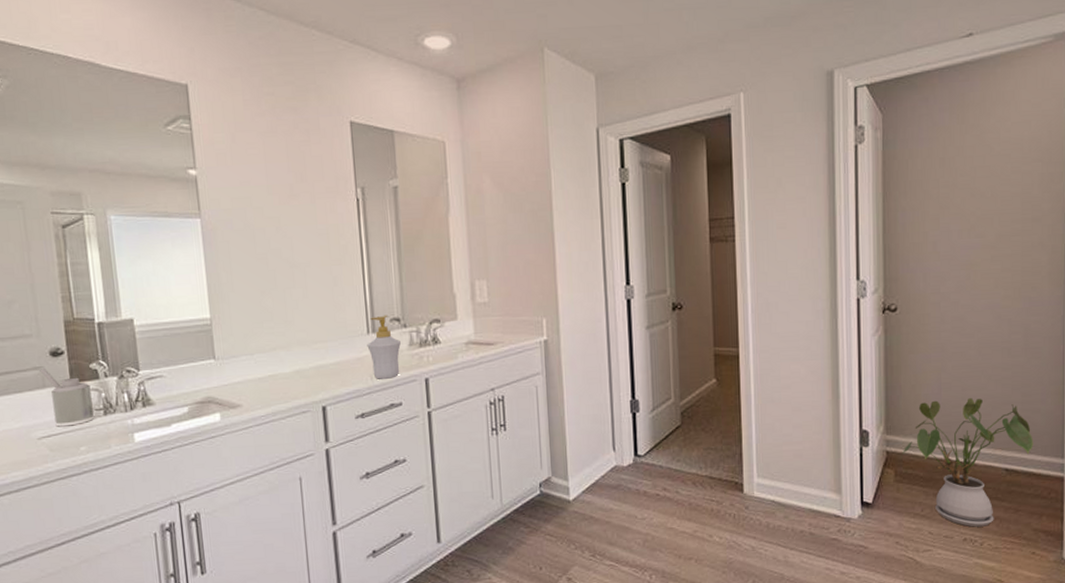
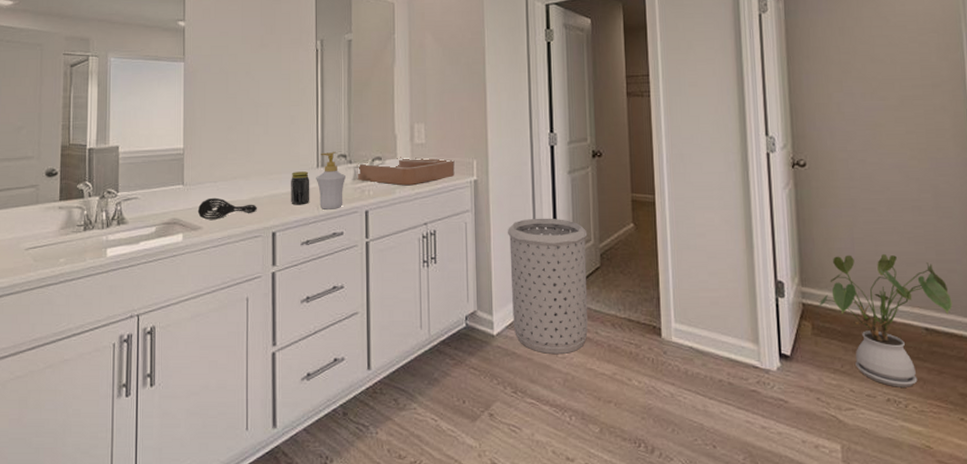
soap dispenser: present [40,367,94,428] -> none [35,186,75,241]
hairbrush: none [234,371,303,396] -> present [197,197,257,220]
jar: none [338,338,362,376] -> present [291,171,310,205]
decorative tray: none [412,318,523,350] -> present [357,157,455,186]
laundry basket: none [582,377,668,516] -> present [508,218,588,355]

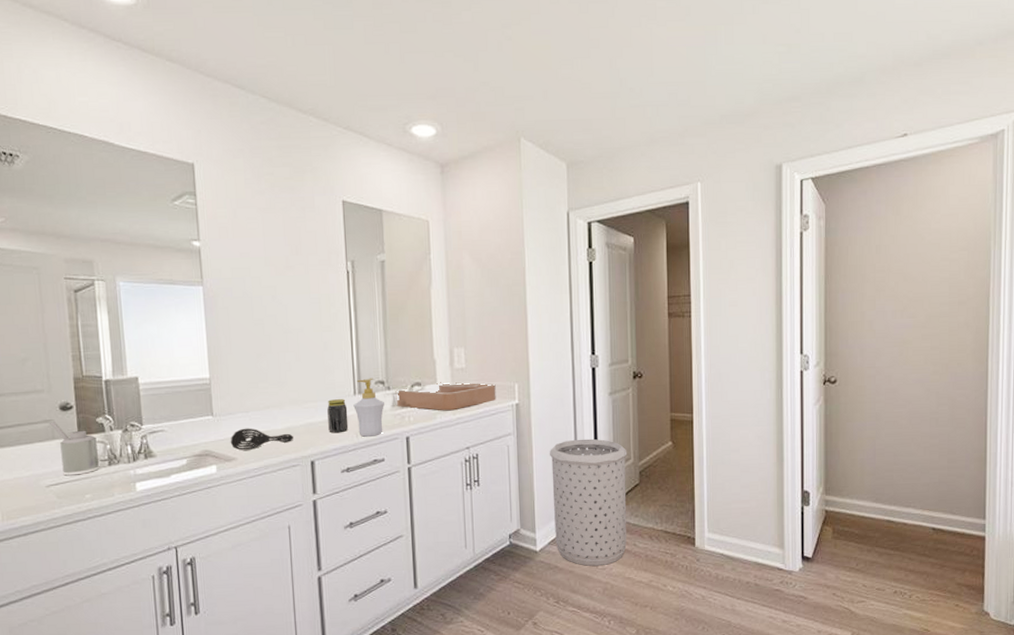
soap dispenser: none [35,186,75,241] -> present [50,421,99,477]
house plant: present [819,254,953,387] -> none [840,463,958,581]

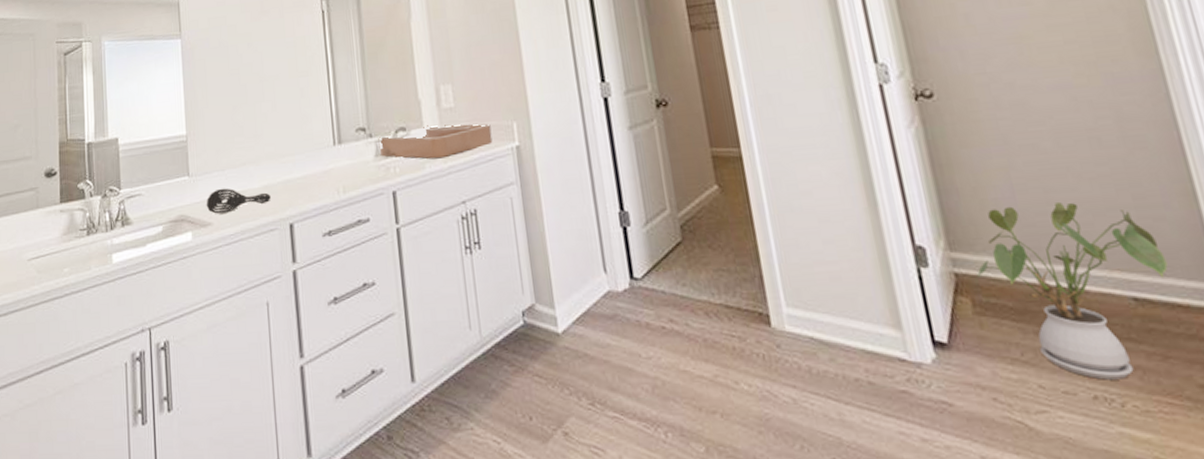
soap dispenser: present [50,421,99,477] -> none [35,188,78,249]
jar: present [327,399,349,434] -> none [305,150,329,191]
soap bottle: present [353,378,385,438] -> none [333,125,368,195]
laundry basket: present [550,438,628,567] -> none [562,185,676,355]
house plant: none [840,463,958,581] -> present [977,203,1168,380]

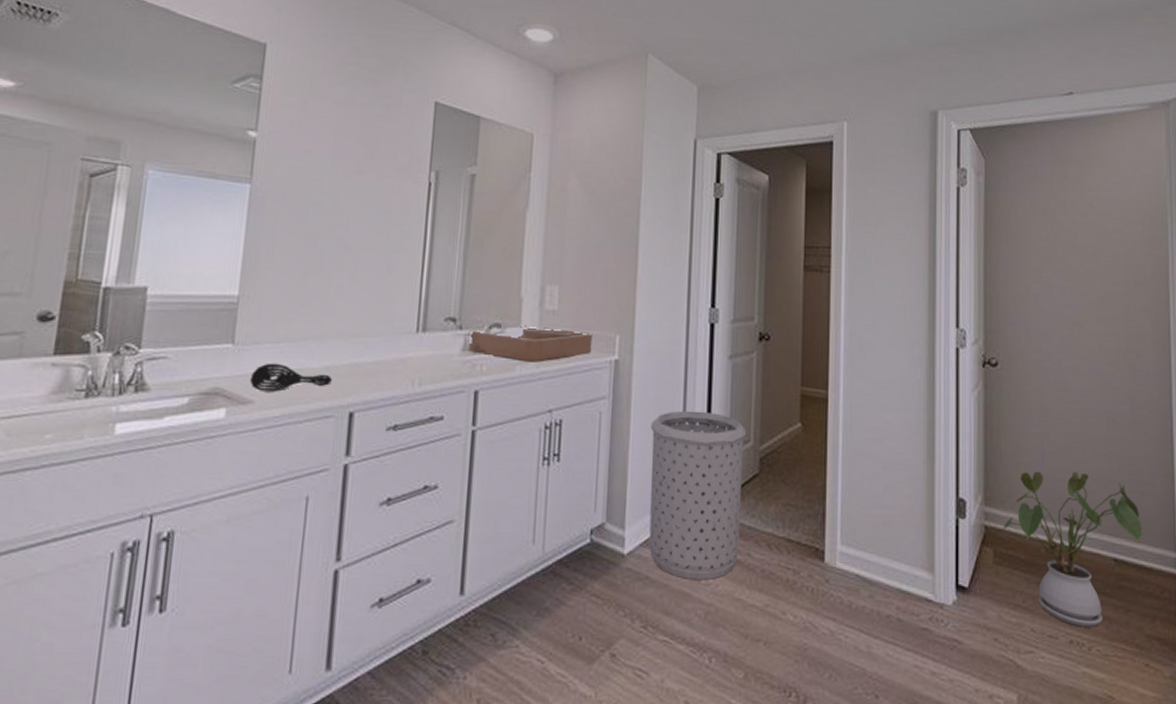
laundry basket: none [562,185,676,355] -> present [649,410,747,581]

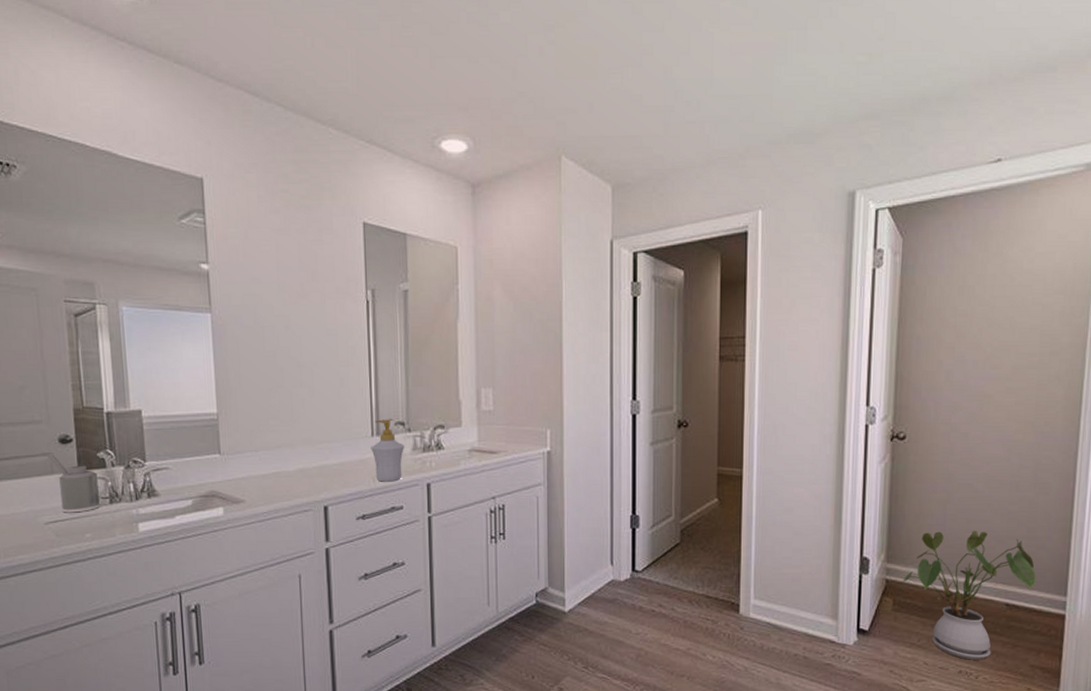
soap dispenser: none [20,333,77,409] -> present [48,454,100,514]
hairbrush: present [249,363,332,392] -> none [238,468,306,492]
soap bottle: none [413,313,454,388] -> present [371,418,405,483]
decorative tray: present [467,326,593,362] -> none [416,426,526,457]
laundry basket: present [649,410,747,581] -> none [583,492,668,631]

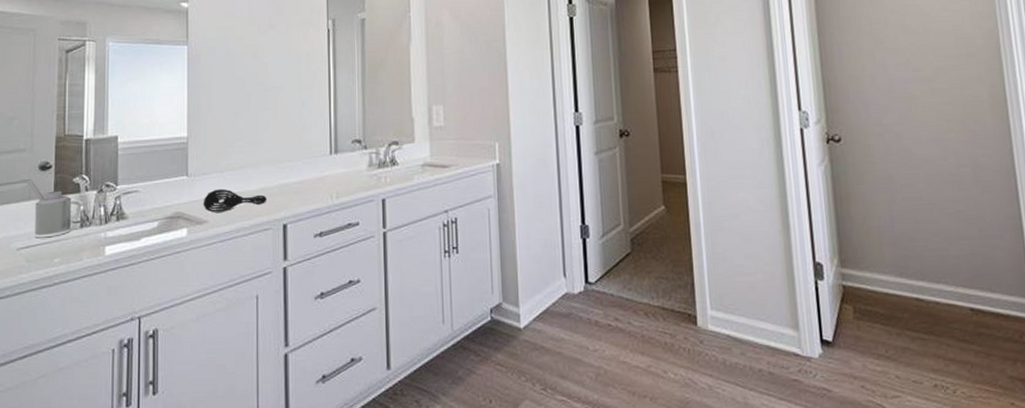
hairbrush: none [238,468,306,492] -> present [203,188,267,213]
soap bottle: present [371,418,405,483] -> none [329,136,362,200]
house plant: present [902,531,1037,660] -> none [860,232,997,372]

